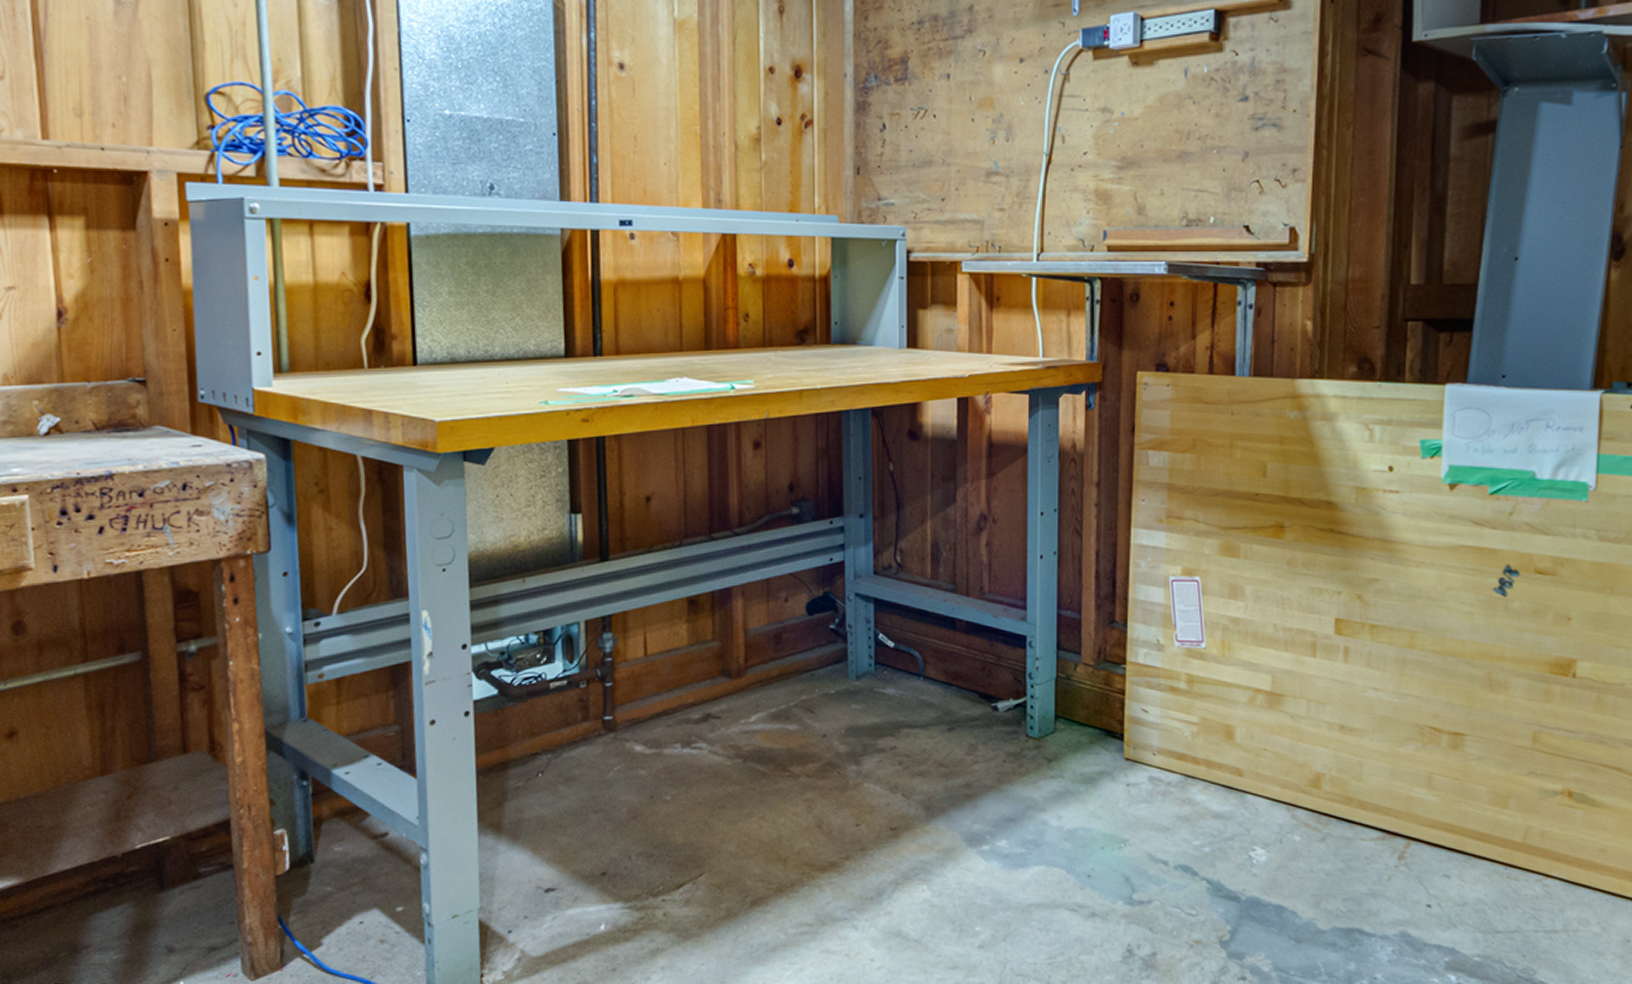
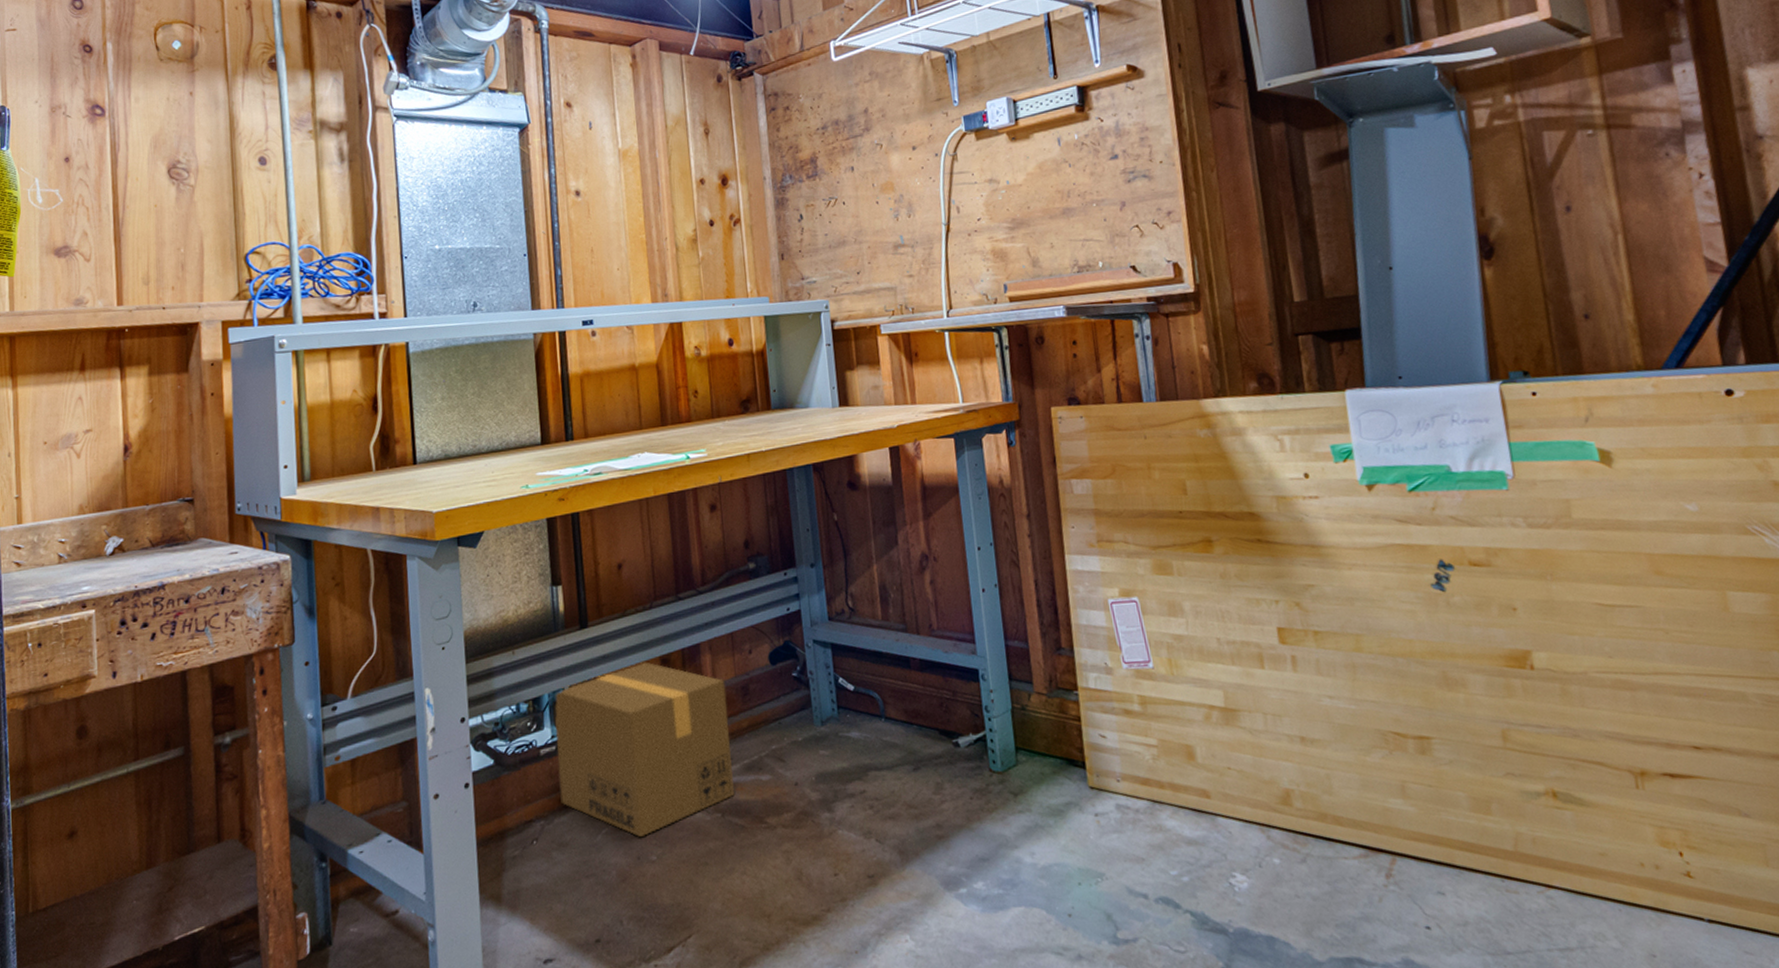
cardboard box: none [567,601,758,778] -> present [554,662,734,838]

